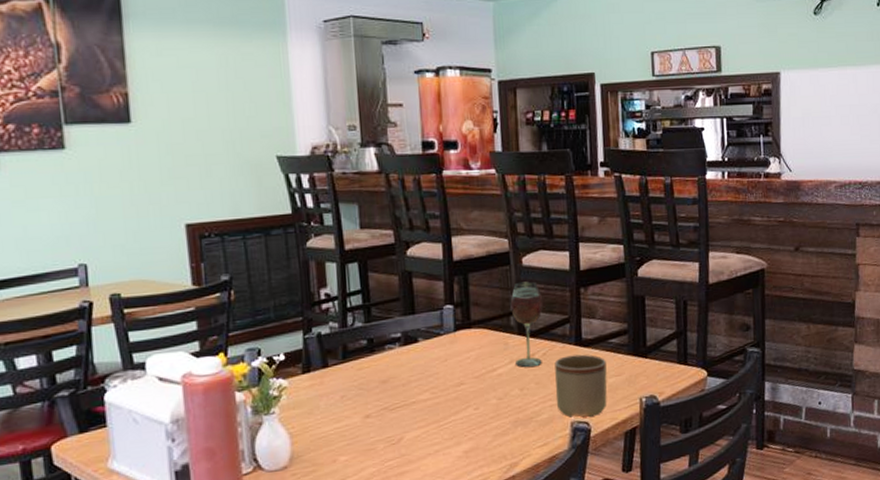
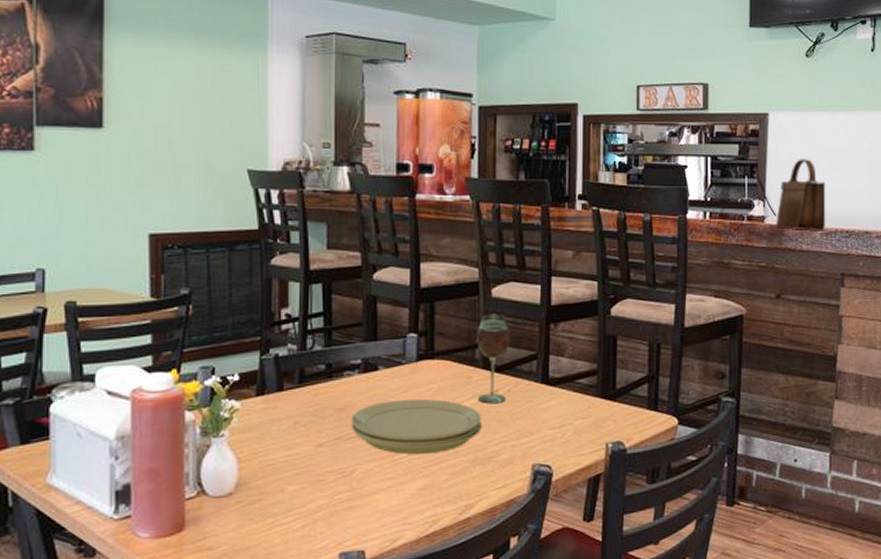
plate: none [395,366,522,420] -> present [351,398,483,454]
mug: present [555,354,607,418] -> none [518,393,573,460]
handbag: none [792,115,840,184] -> present [776,159,826,231]

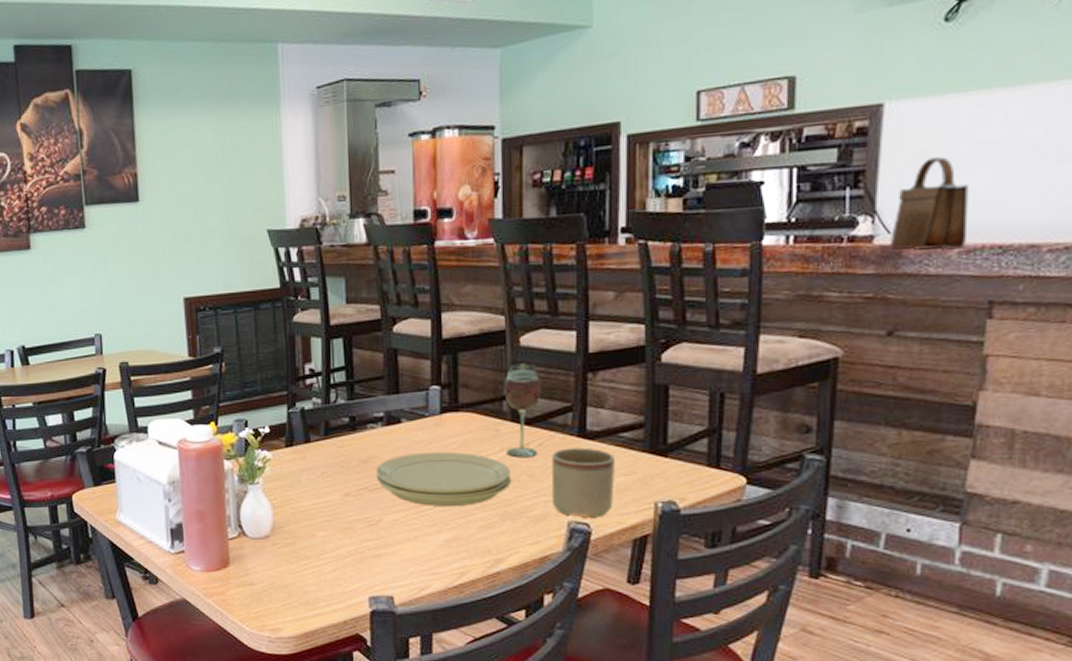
mug: none [518,393,573,460] -> present [551,447,615,518]

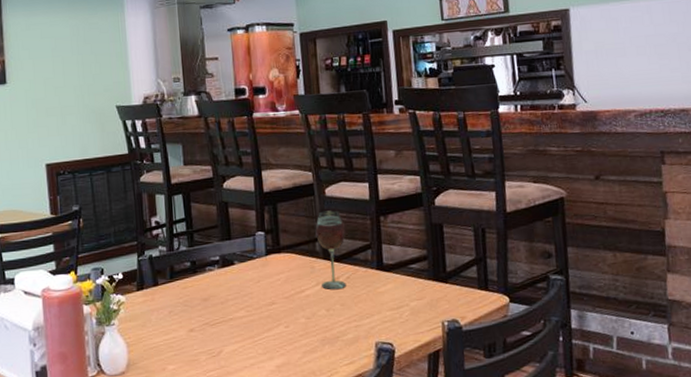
plate: present [376,451,512,506] -> none [215,287,328,336]
mug: present [551,447,615,518] -> none [358,278,410,339]
handbag: present [890,157,969,250] -> none [587,47,639,114]

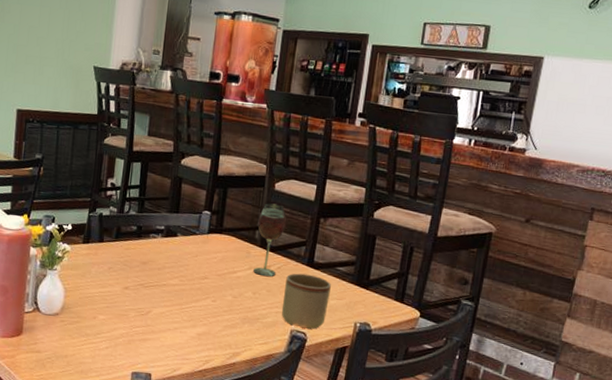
mug: none [358,278,410,339] -> present [281,273,331,329]

